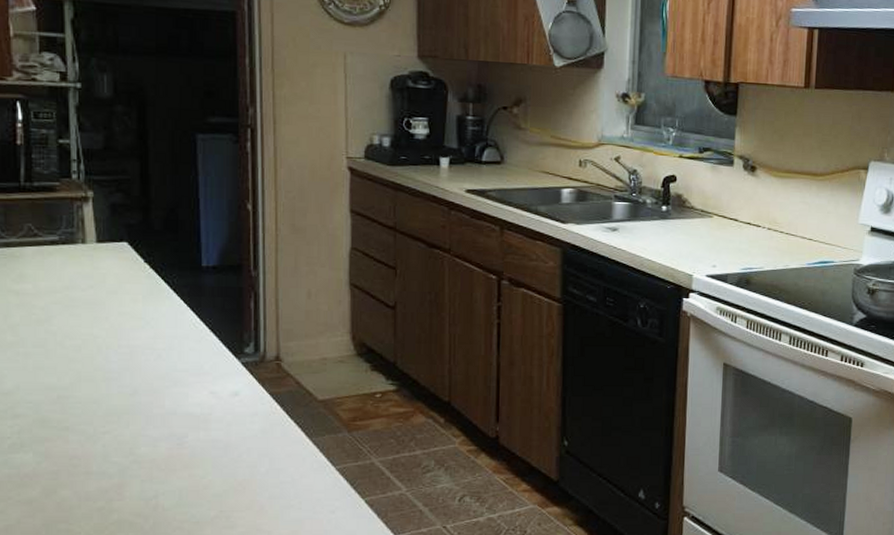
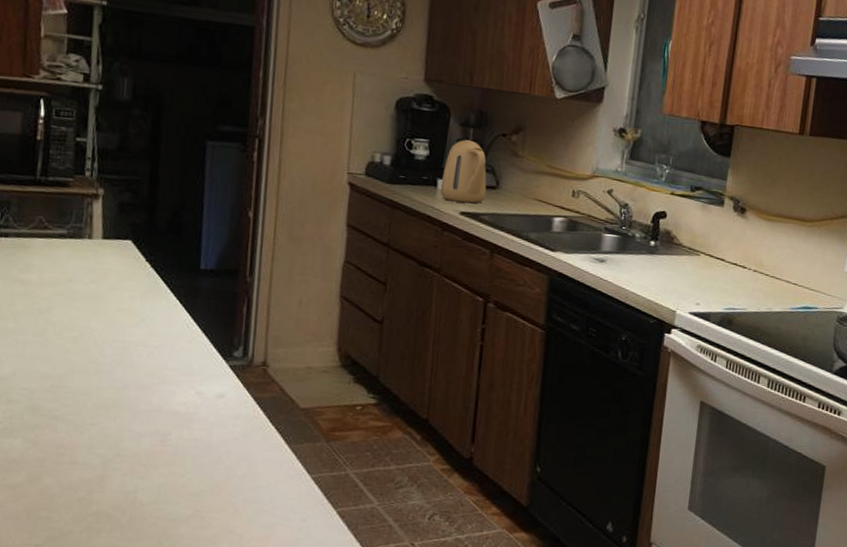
kettle: none [443,115,491,181] -> present [440,139,487,204]

